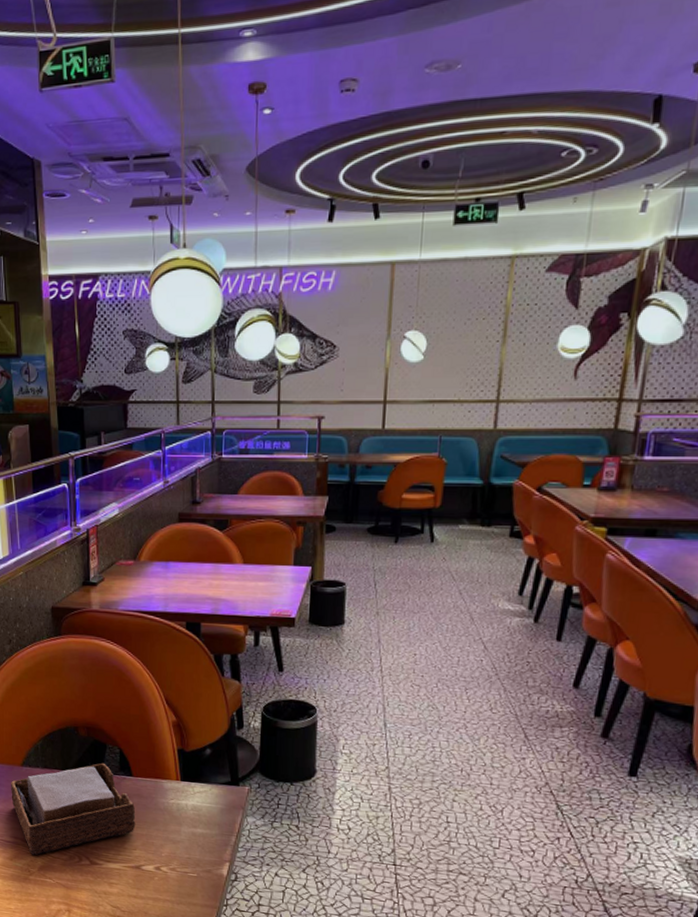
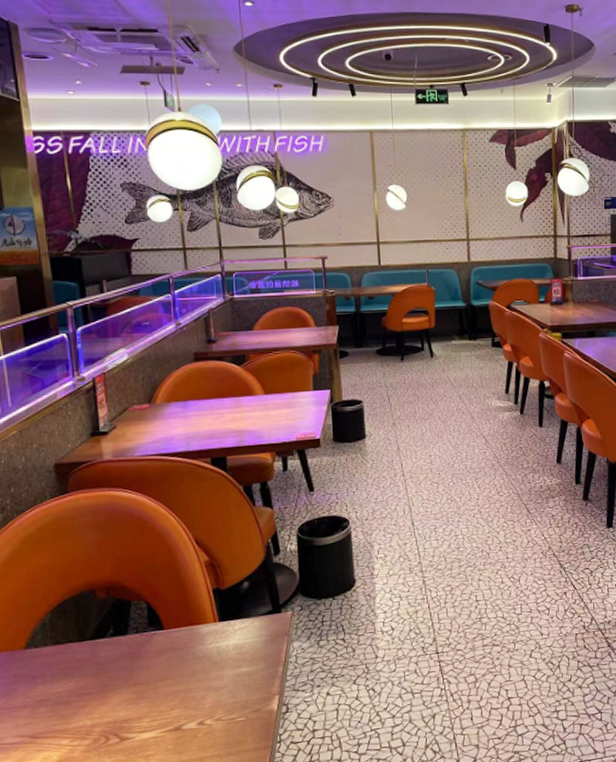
napkin holder: present [11,762,136,856] -> none [12,622,172,752]

